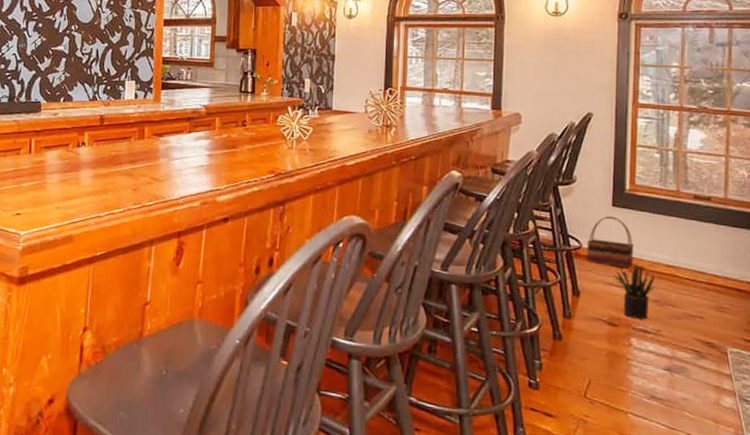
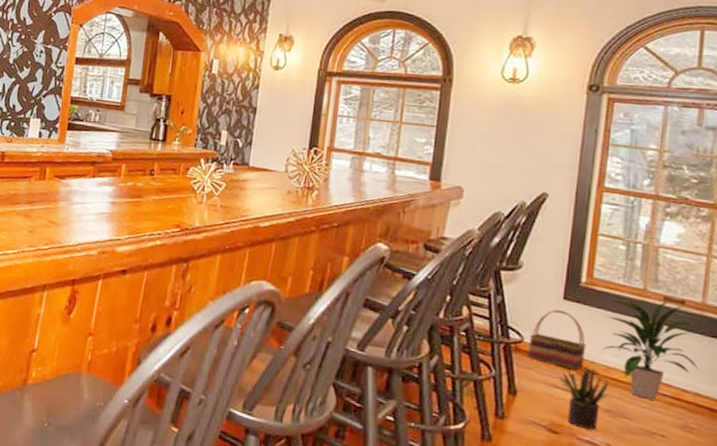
indoor plant: none [647,197,726,287] -> present [602,299,699,400]

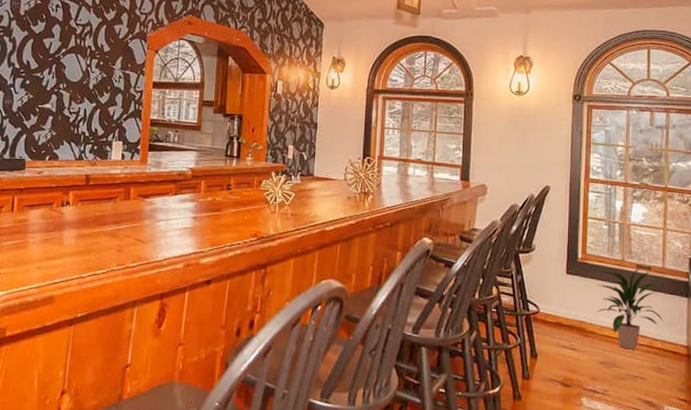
basket: present [528,309,587,371] -> none [544,283,586,332]
potted plant: present [558,366,609,430] -> none [566,328,603,380]

